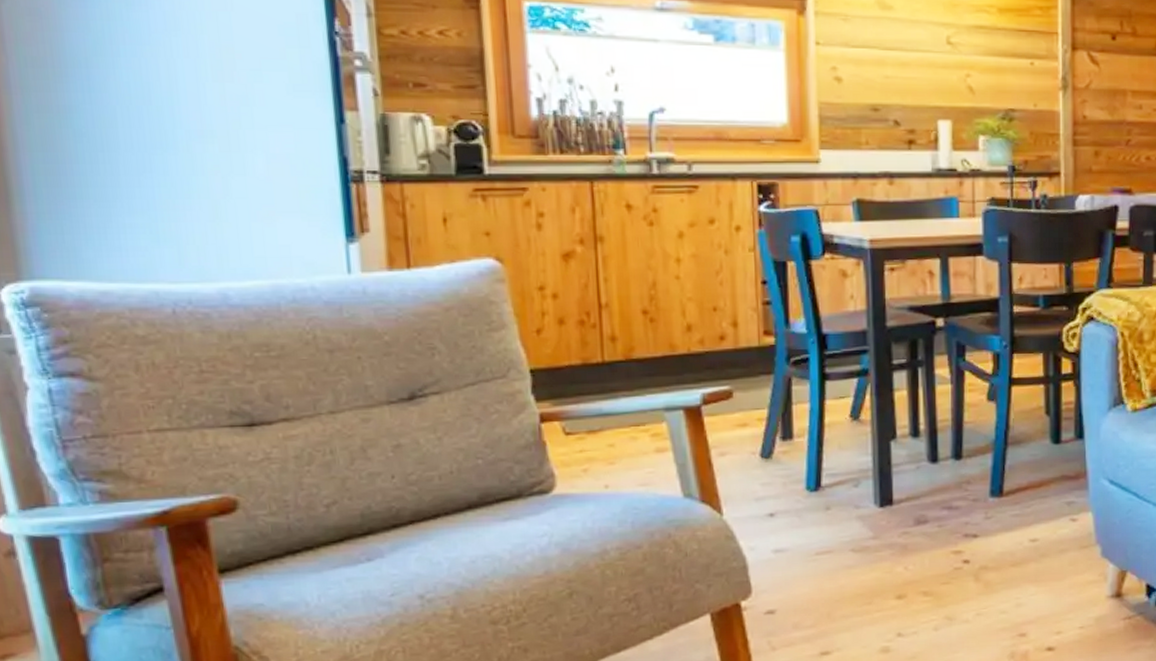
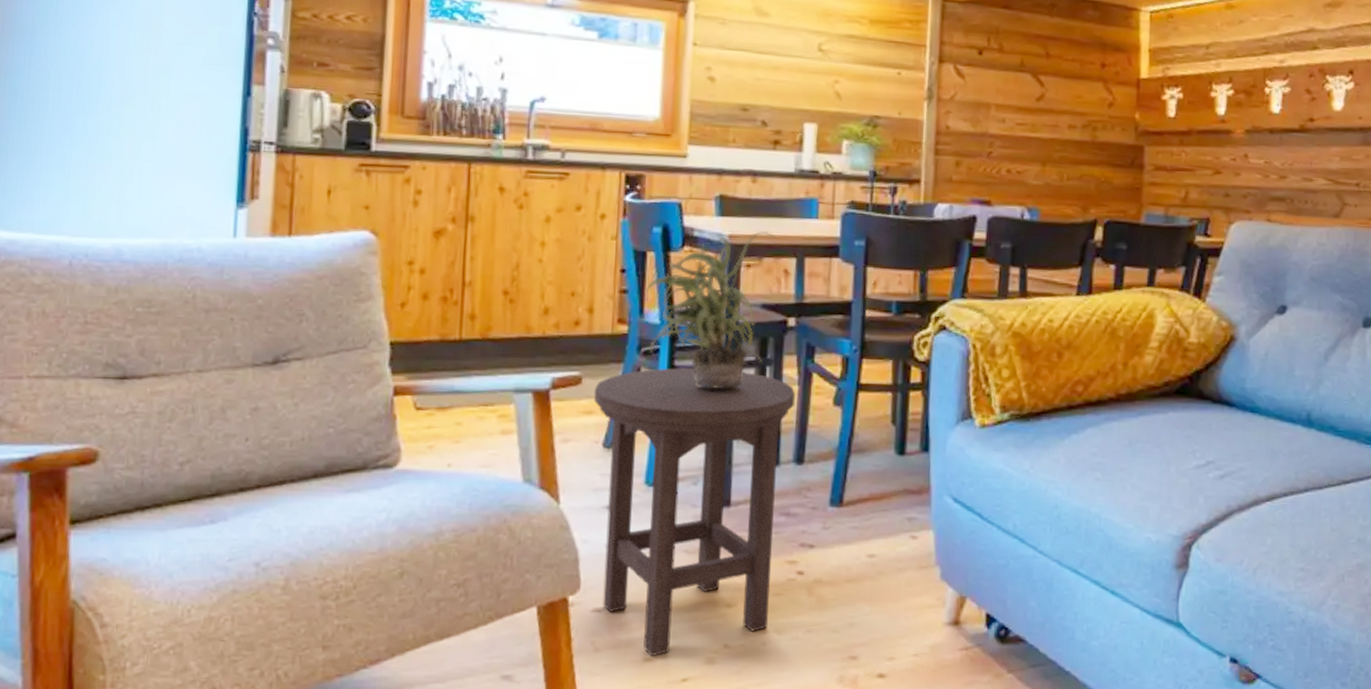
stool: none [746,373,950,651] -> present [593,368,796,657]
potted plant: none [788,234,917,394] -> present [644,231,775,389]

